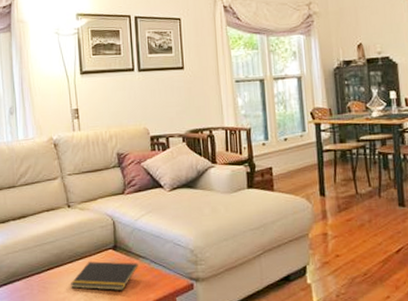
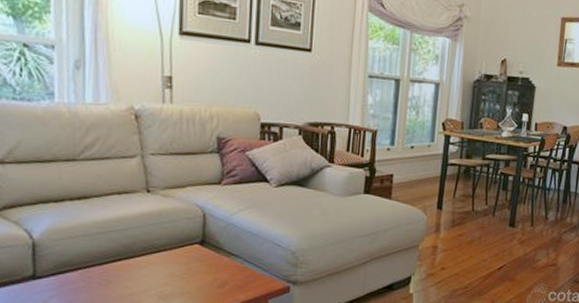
notepad: present [70,261,138,290] -> none [141,256,229,289]

